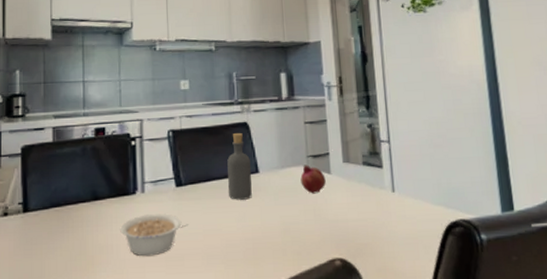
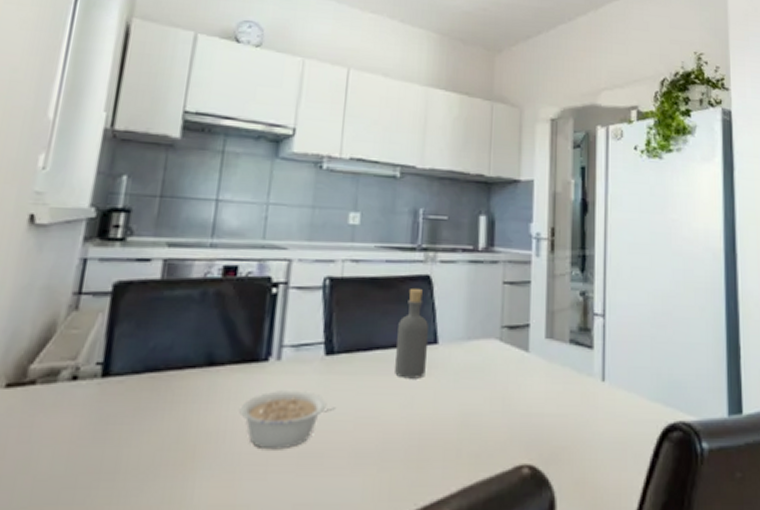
fruit: present [300,164,326,194] -> none [490,337,522,377]

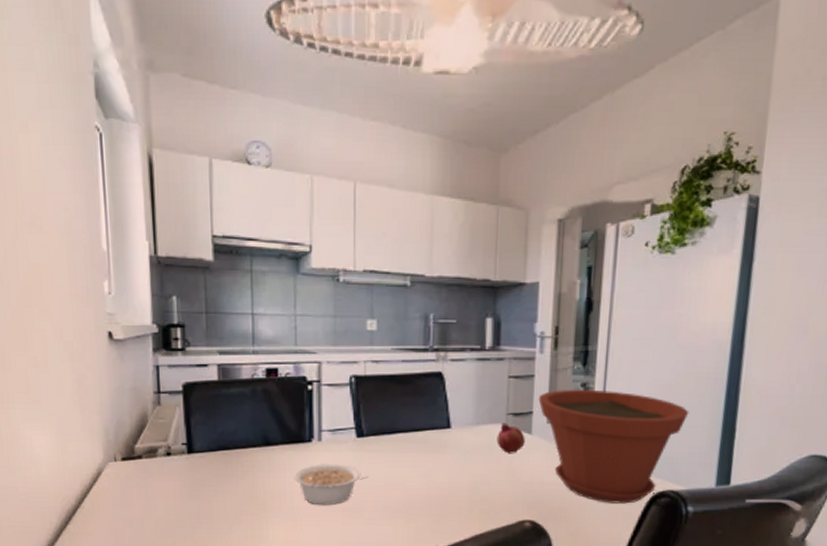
bottle: present [395,287,430,379] -> none [415,383,443,455]
fruit: none [490,337,522,377] -> present [497,422,525,454]
plant pot: none [535,298,692,440] -> present [538,389,689,504]

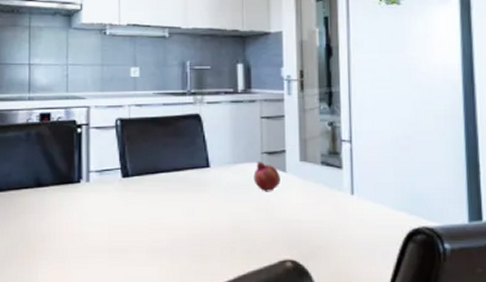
legume: present [294,463,368,506] -> none [63,203,133,247]
plant pot: present [538,389,689,504] -> none [290,128,433,241]

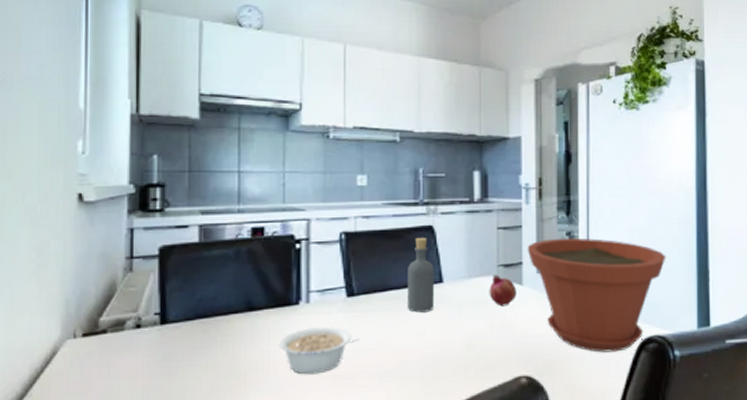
legume: none [63,203,133,247] -> present [279,326,359,375]
bottle: none [177,124,202,194] -> present [408,237,435,313]
plant pot: none [290,128,433,241] -> present [527,238,666,352]

